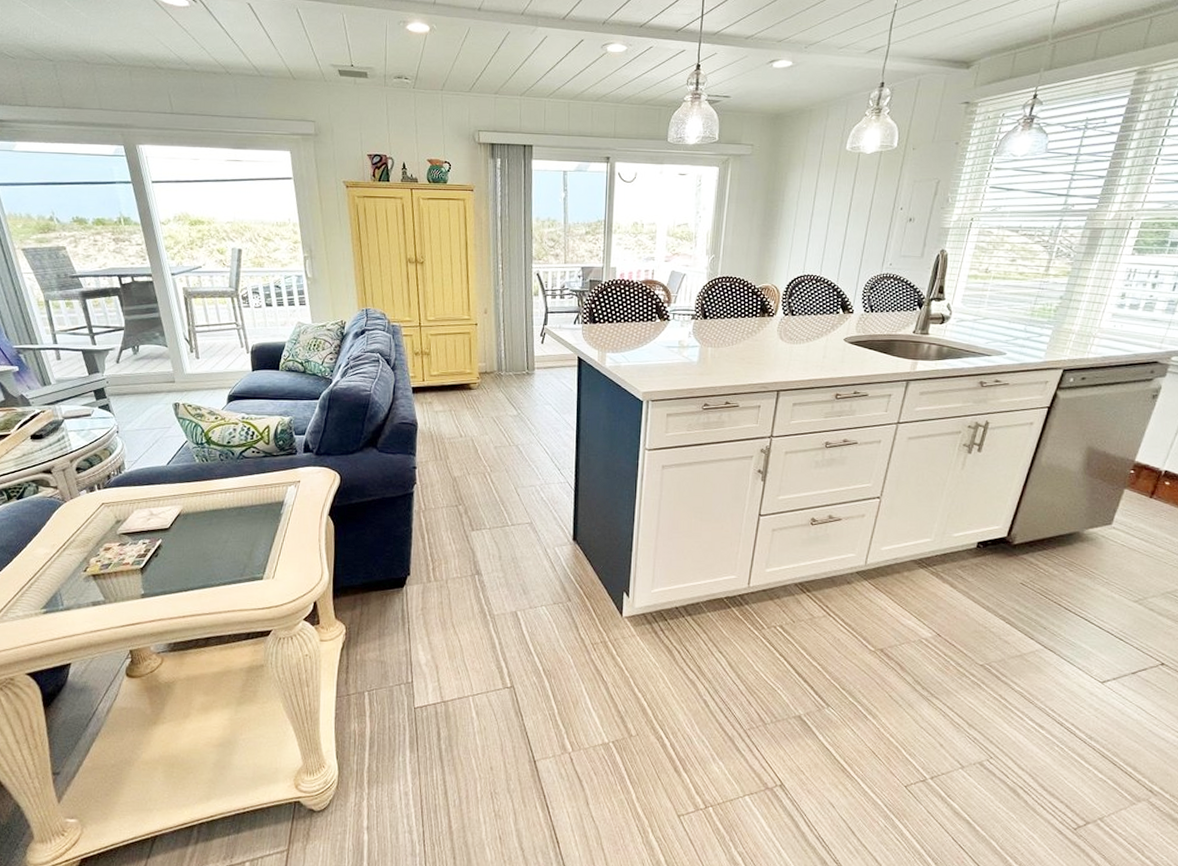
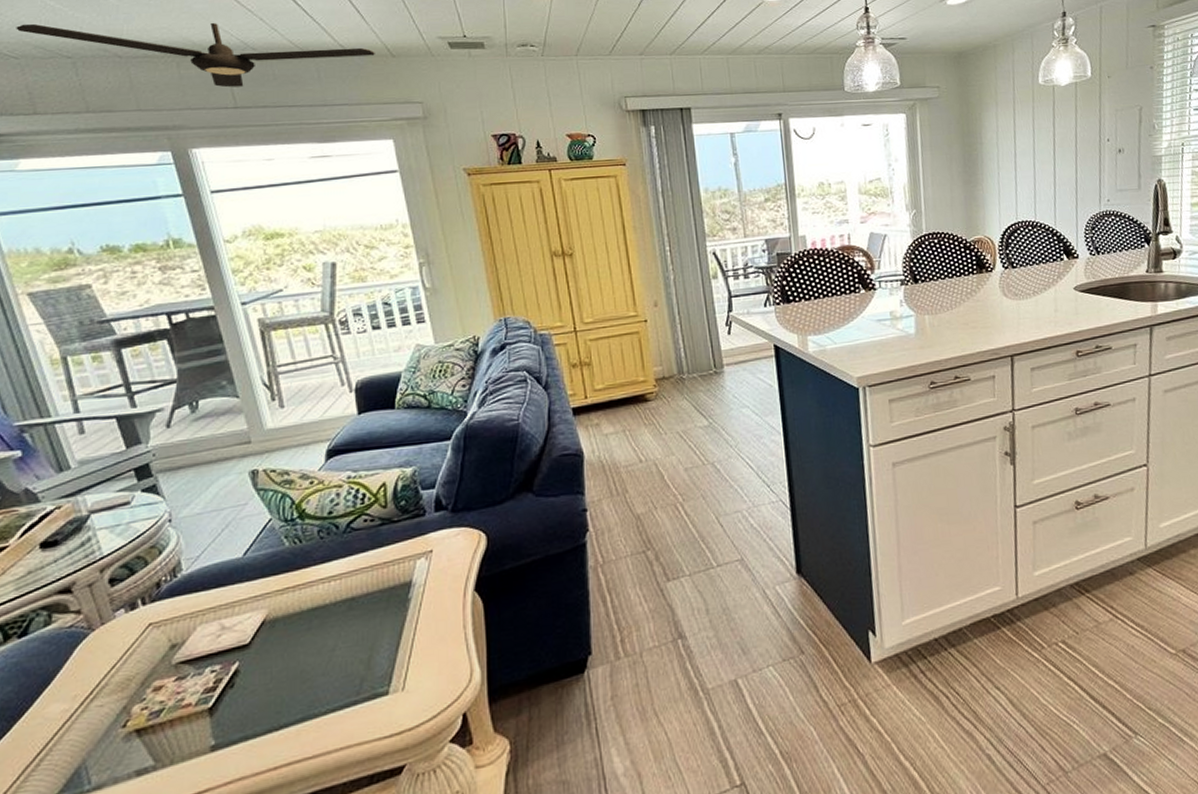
ceiling fan: none [13,29,280,96] -> present [16,22,375,88]

